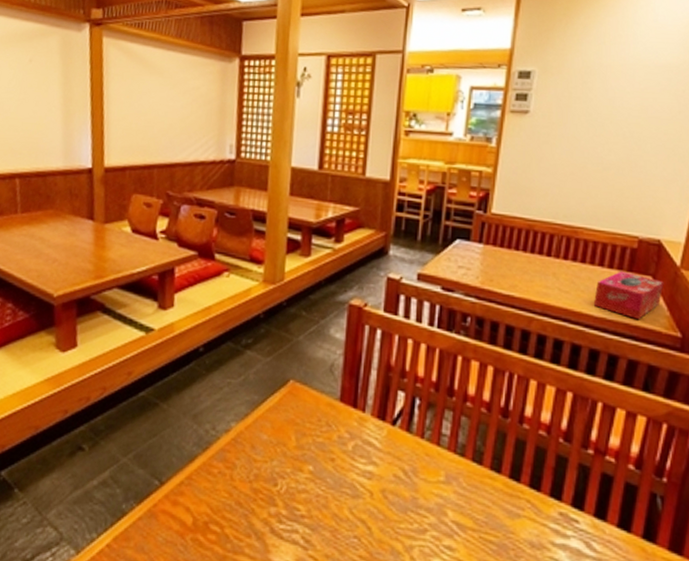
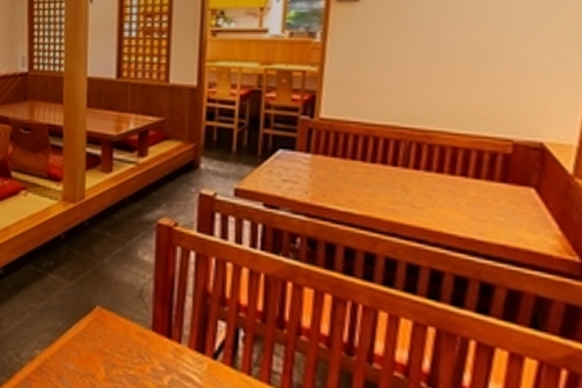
tissue box: present [593,271,664,320] -> none [456,181,552,241]

